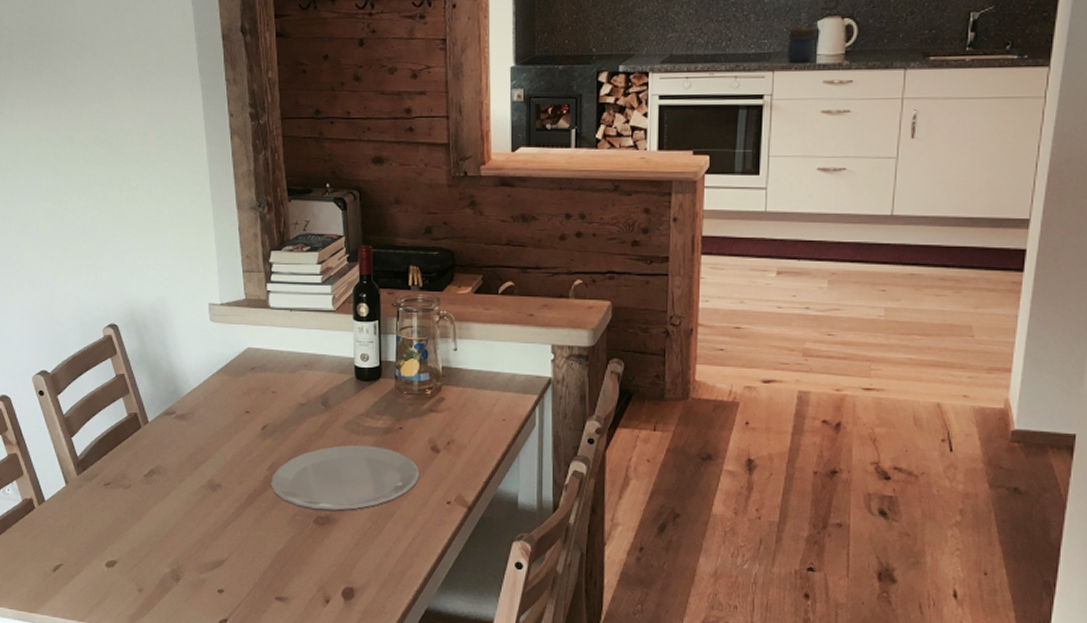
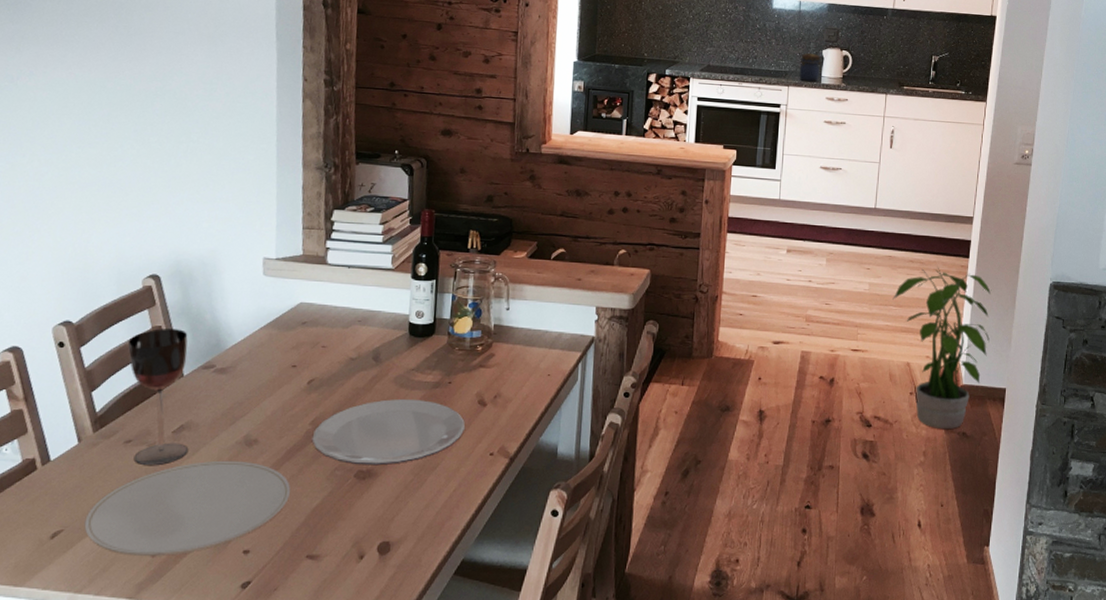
plate: none [79,503,256,592] -> present [84,460,291,556]
wineglass: none [97,376,160,507] -> present [127,328,189,465]
potted plant: none [917,284,1055,484] -> present [892,267,991,430]

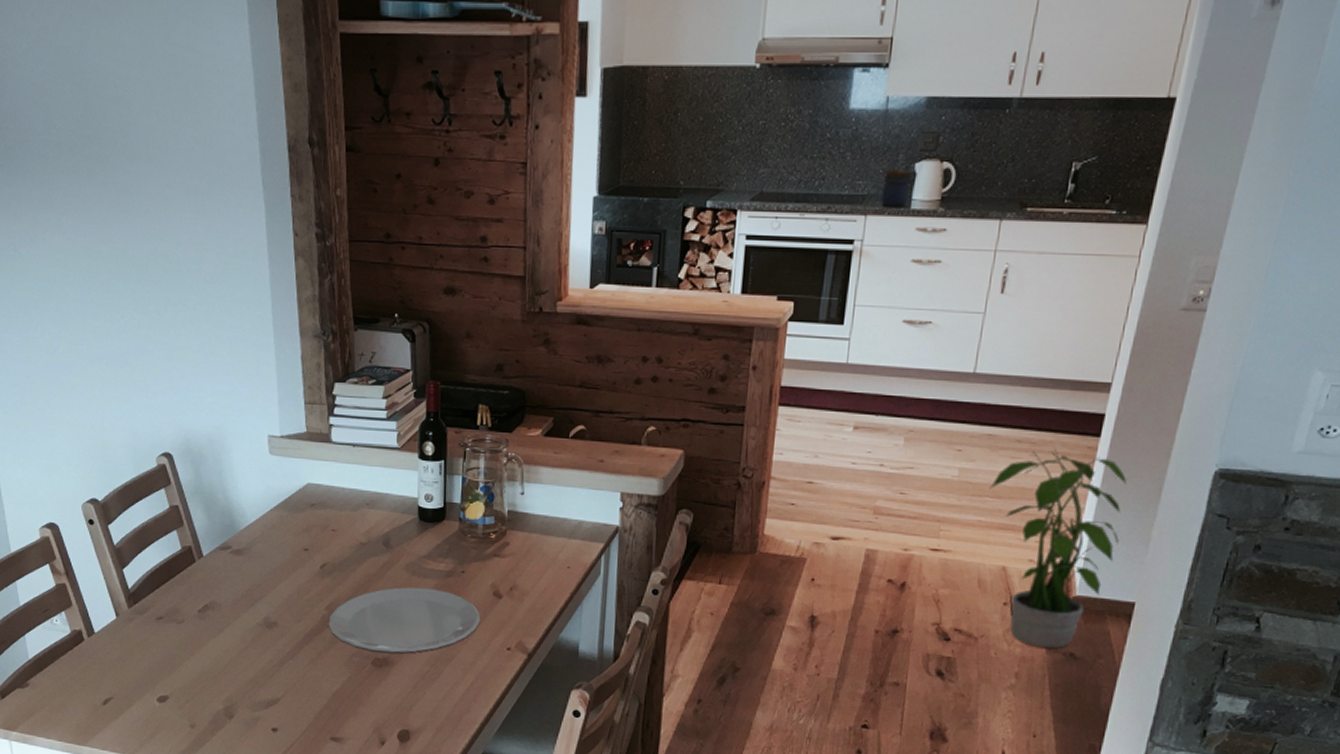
plate: present [84,460,291,556] -> none [130,640,312,728]
wineglass: present [127,328,189,465] -> none [149,508,214,642]

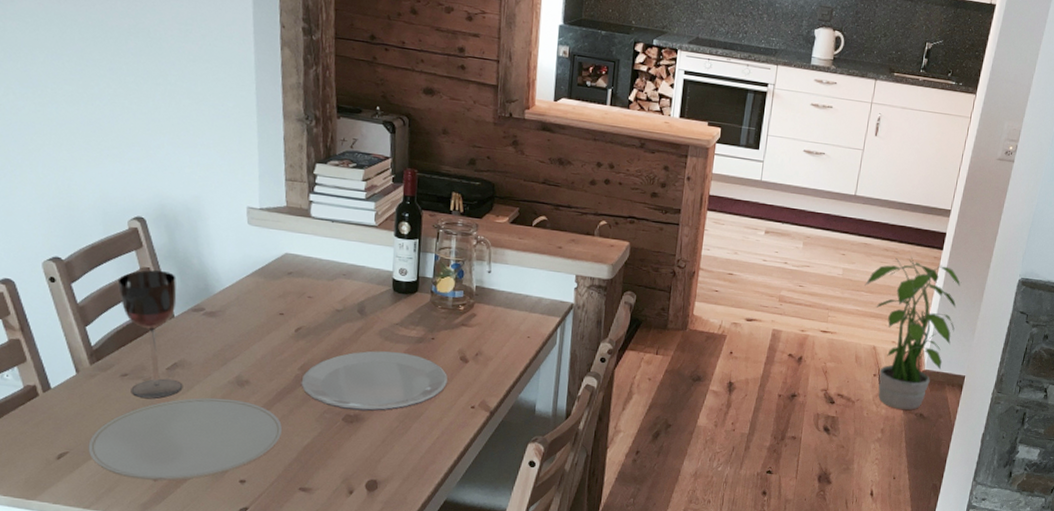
plate: none [130,640,312,728] -> present [88,397,283,481]
wineglass: none [149,508,214,642] -> present [117,270,183,399]
jar: present [880,169,914,208] -> none [789,31,814,63]

